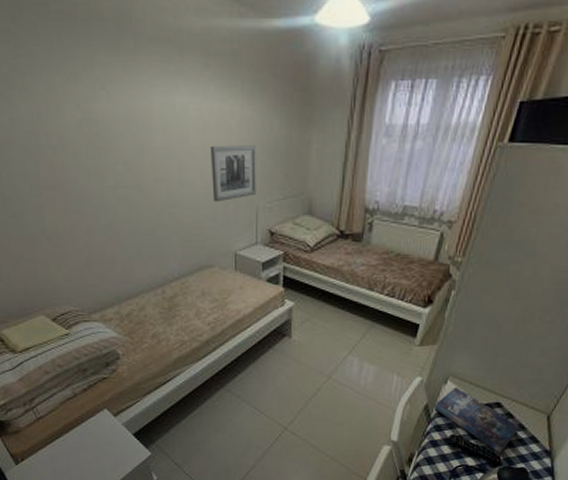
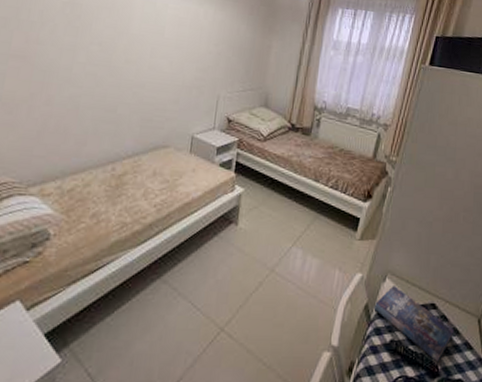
wall art: present [211,145,256,203] -> none [178,39,223,88]

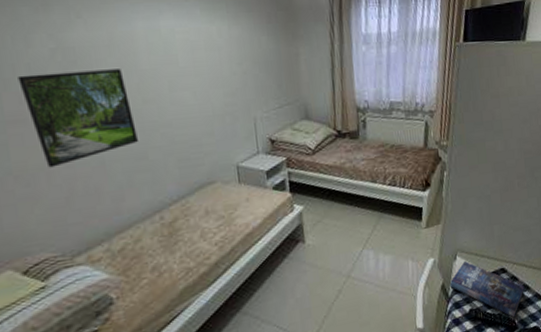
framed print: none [29,19,116,103] -> present [18,69,138,168]

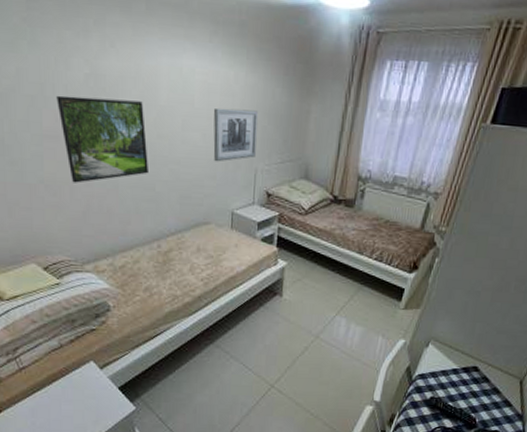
wall art: none [201,61,252,118] -> present [213,107,258,162]
book: present [449,260,525,318] -> none [415,350,495,416]

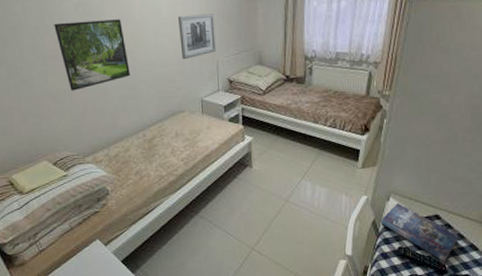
book: none [415,350,495,416] -> present [381,202,459,262]

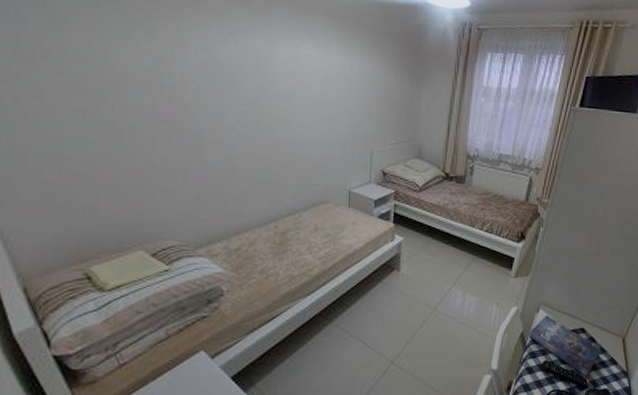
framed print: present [54,19,130,91] -> none [172,81,266,167]
wall art: present [178,14,216,60] -> none [330,93,372,144]

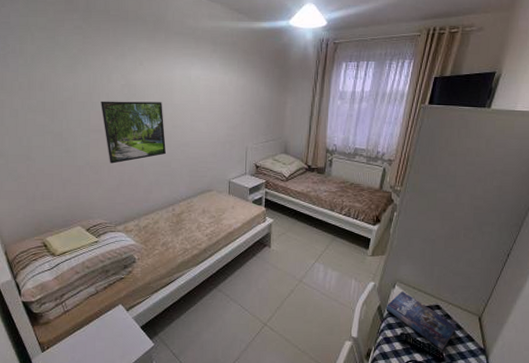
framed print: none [172,81,266,167] -> present [101,101,166,164]

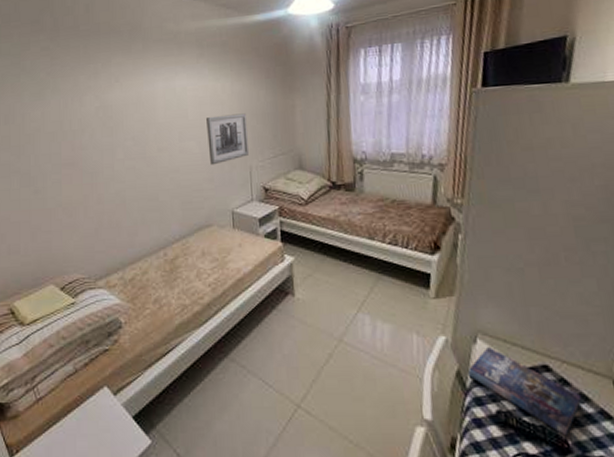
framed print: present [101,101,166,164] -> none [73,122,151,203]
wall art: none [214,103,247,144] -> present [206,113,249,166]

